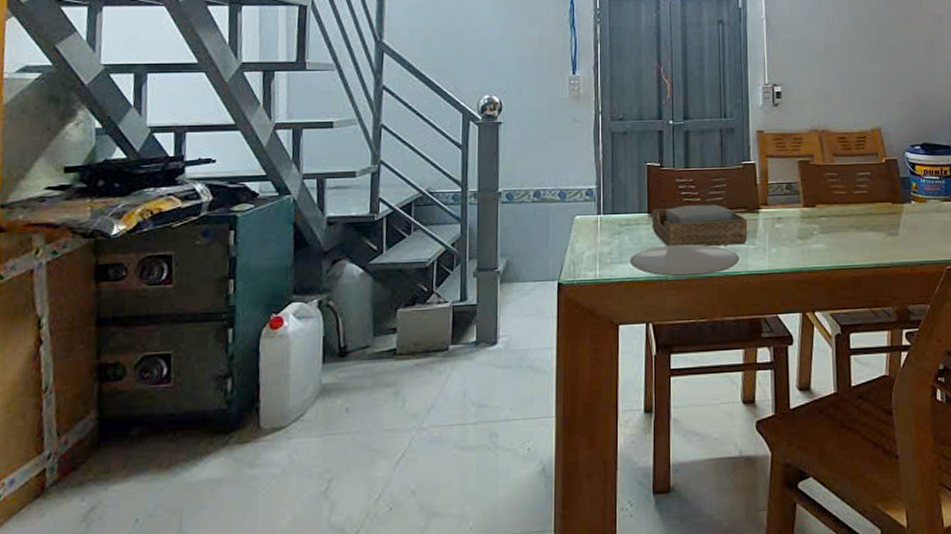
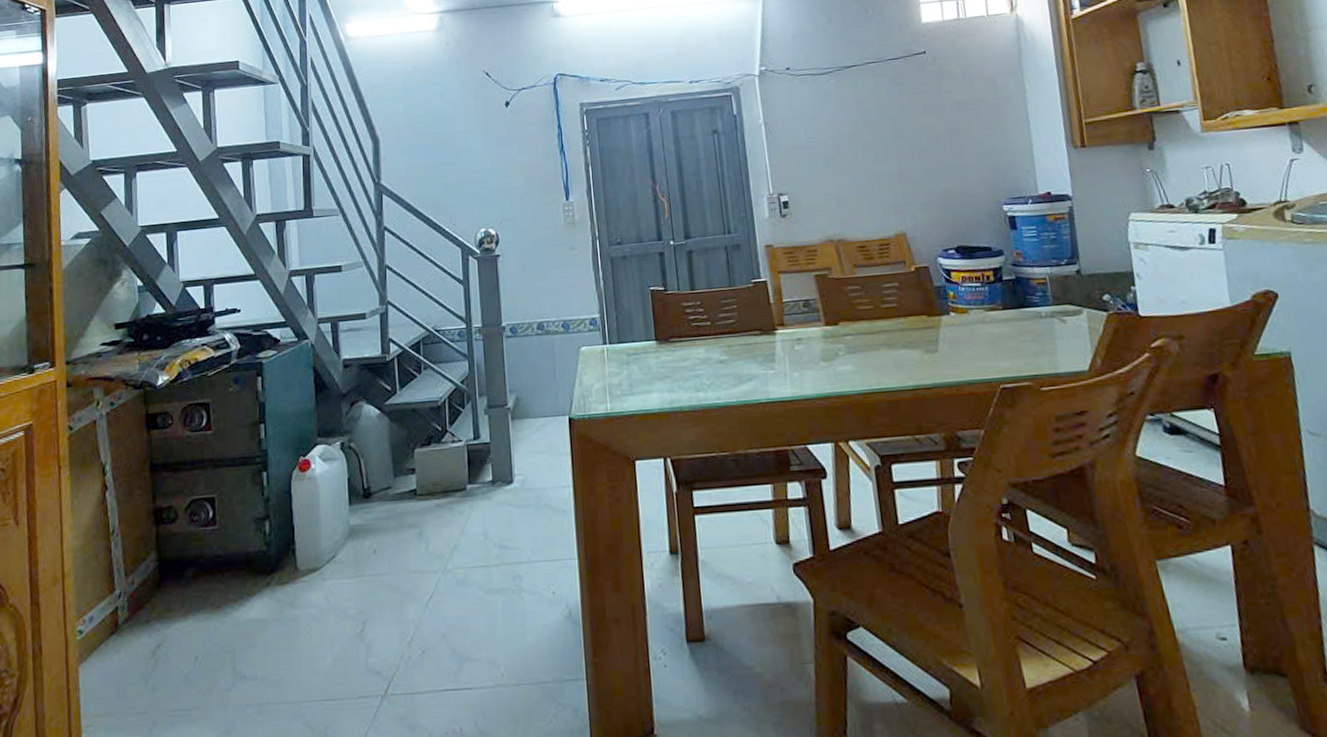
plate: present [629,244,741,277] -> none [640,371,760,408]
napkin holder: present [651,204,748,246] -> none [659,327,766,375]

